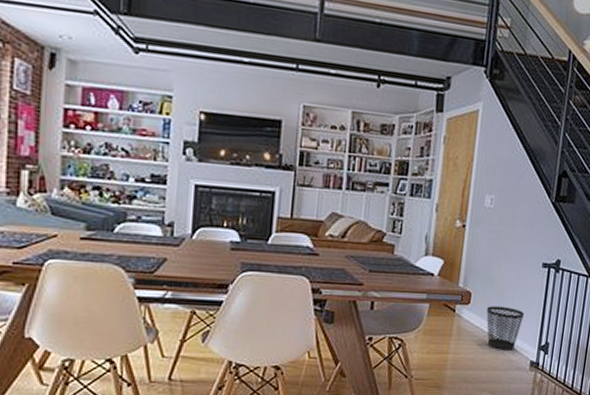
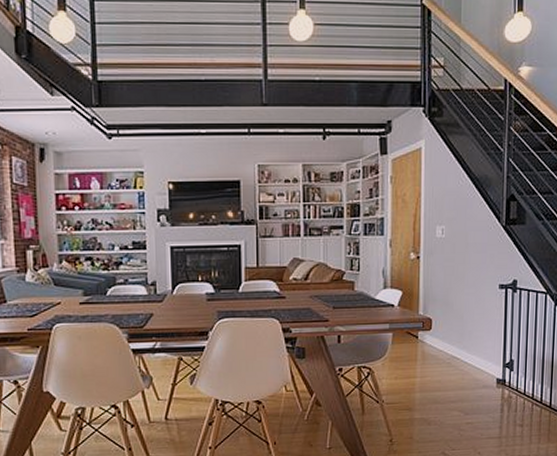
wastebasket: present [486,306,524,350] -> none [449,329,485,371]

